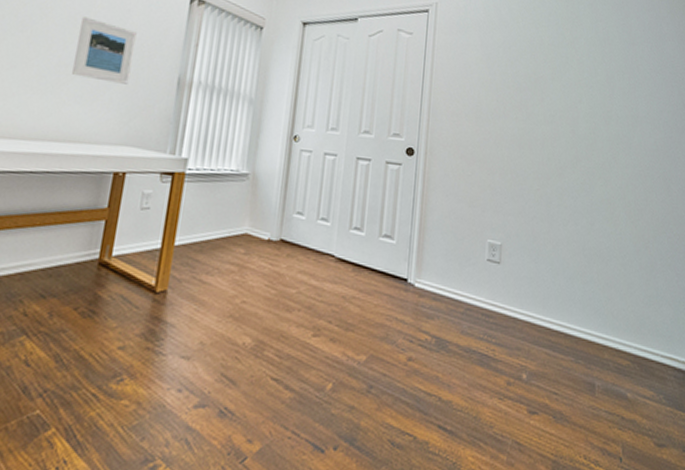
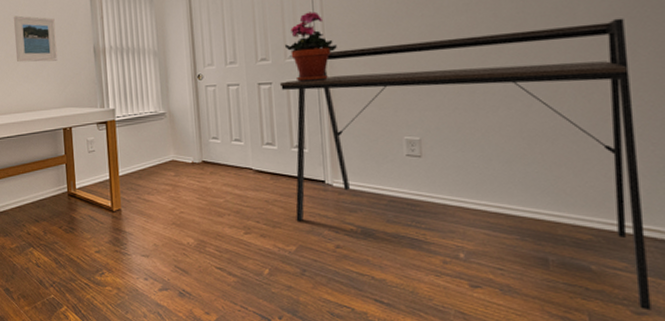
desk: none [371,136,669,443] -> present [279,18,651,311]
potted plant: none [389,91,439,166] -> present [284,11,337,82]

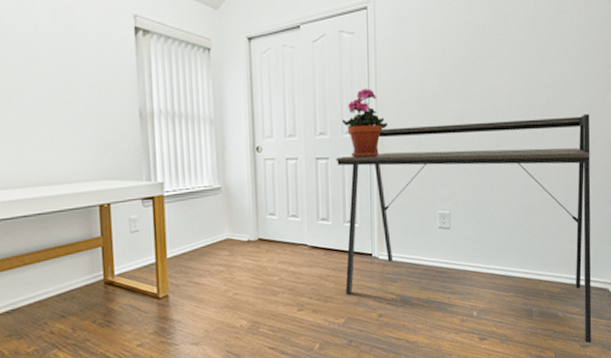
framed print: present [14,15,58,63] -> none [34,64,93,124]

